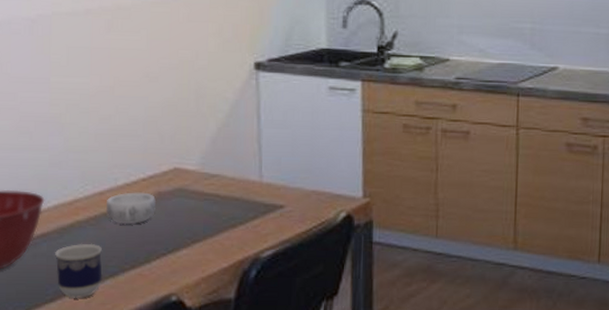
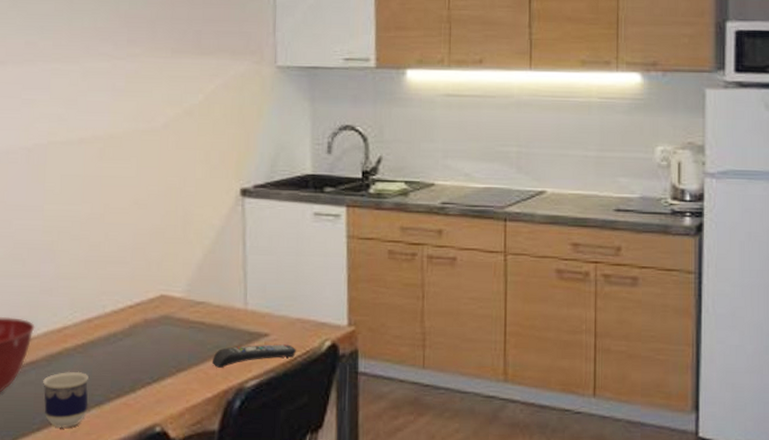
decorative bowl: present [106,192,156,225] -> none [94,319,142,353]
remote control: none [227,215,313,239] -> present [211,344,297,368]

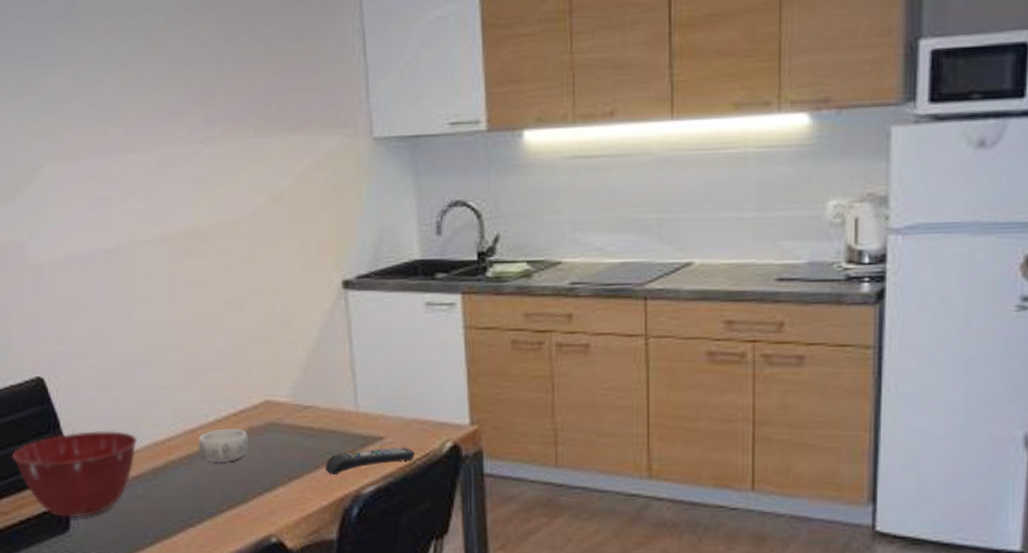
cup: present [43,371,89,429] -> none [151,483,200,542]
decorative bowl: none [94,319,142,353] -> present [198,428,249,463]

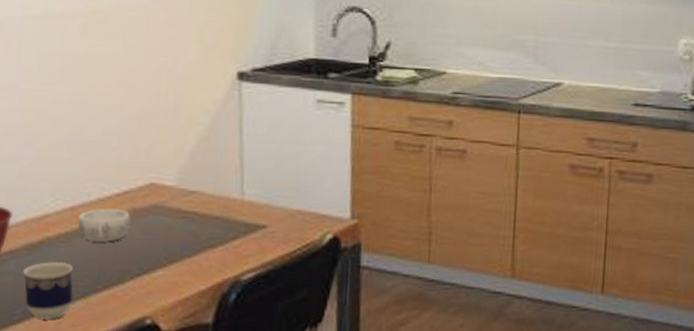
cup: none [151,483,200,542] -> present [23,261,73,320]
remote control: present [324,447,416,475] -> none [205,236,297,260]

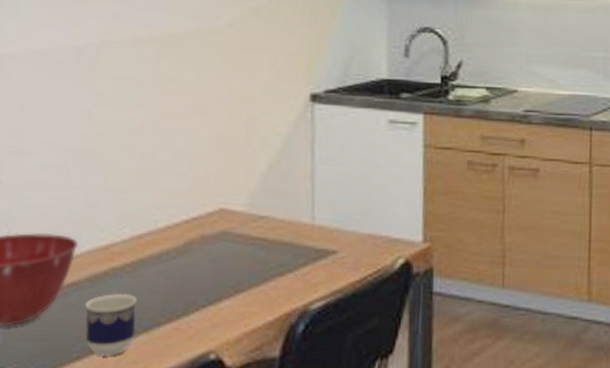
decorative bowl: present [78,208,130,243] -> none [144,235,198,272]

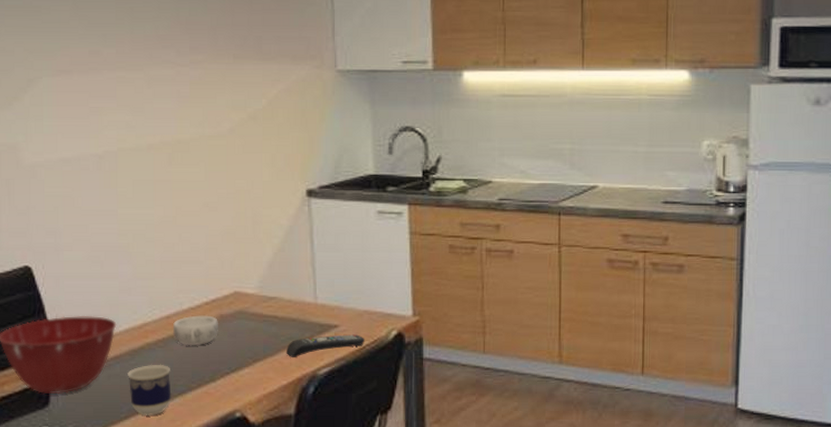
decorative bowl: none [144,235,198,272] -> present [173,315,218,346]
remote control: none [274,262,368,288] -> present [285,334,366,357]

